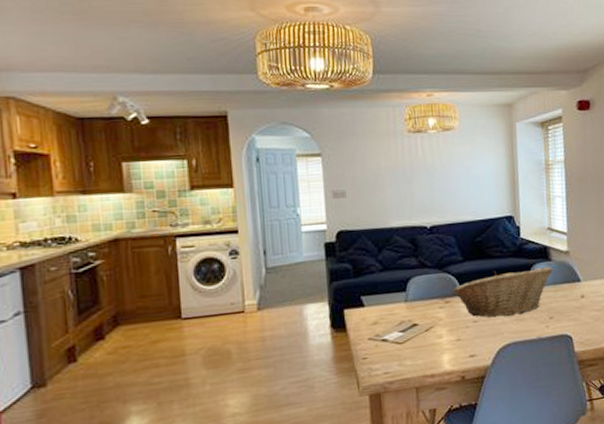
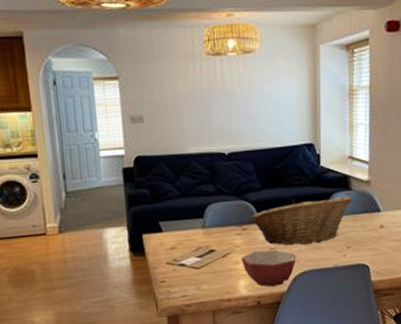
bowl: none [444,322,499,361] -> present [241,249,295,287]

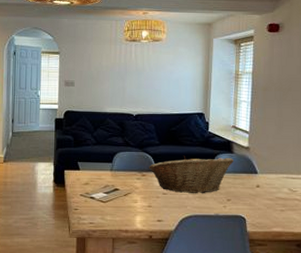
bowl: present [241,249,295,287] -> none [139,194,183,225]

